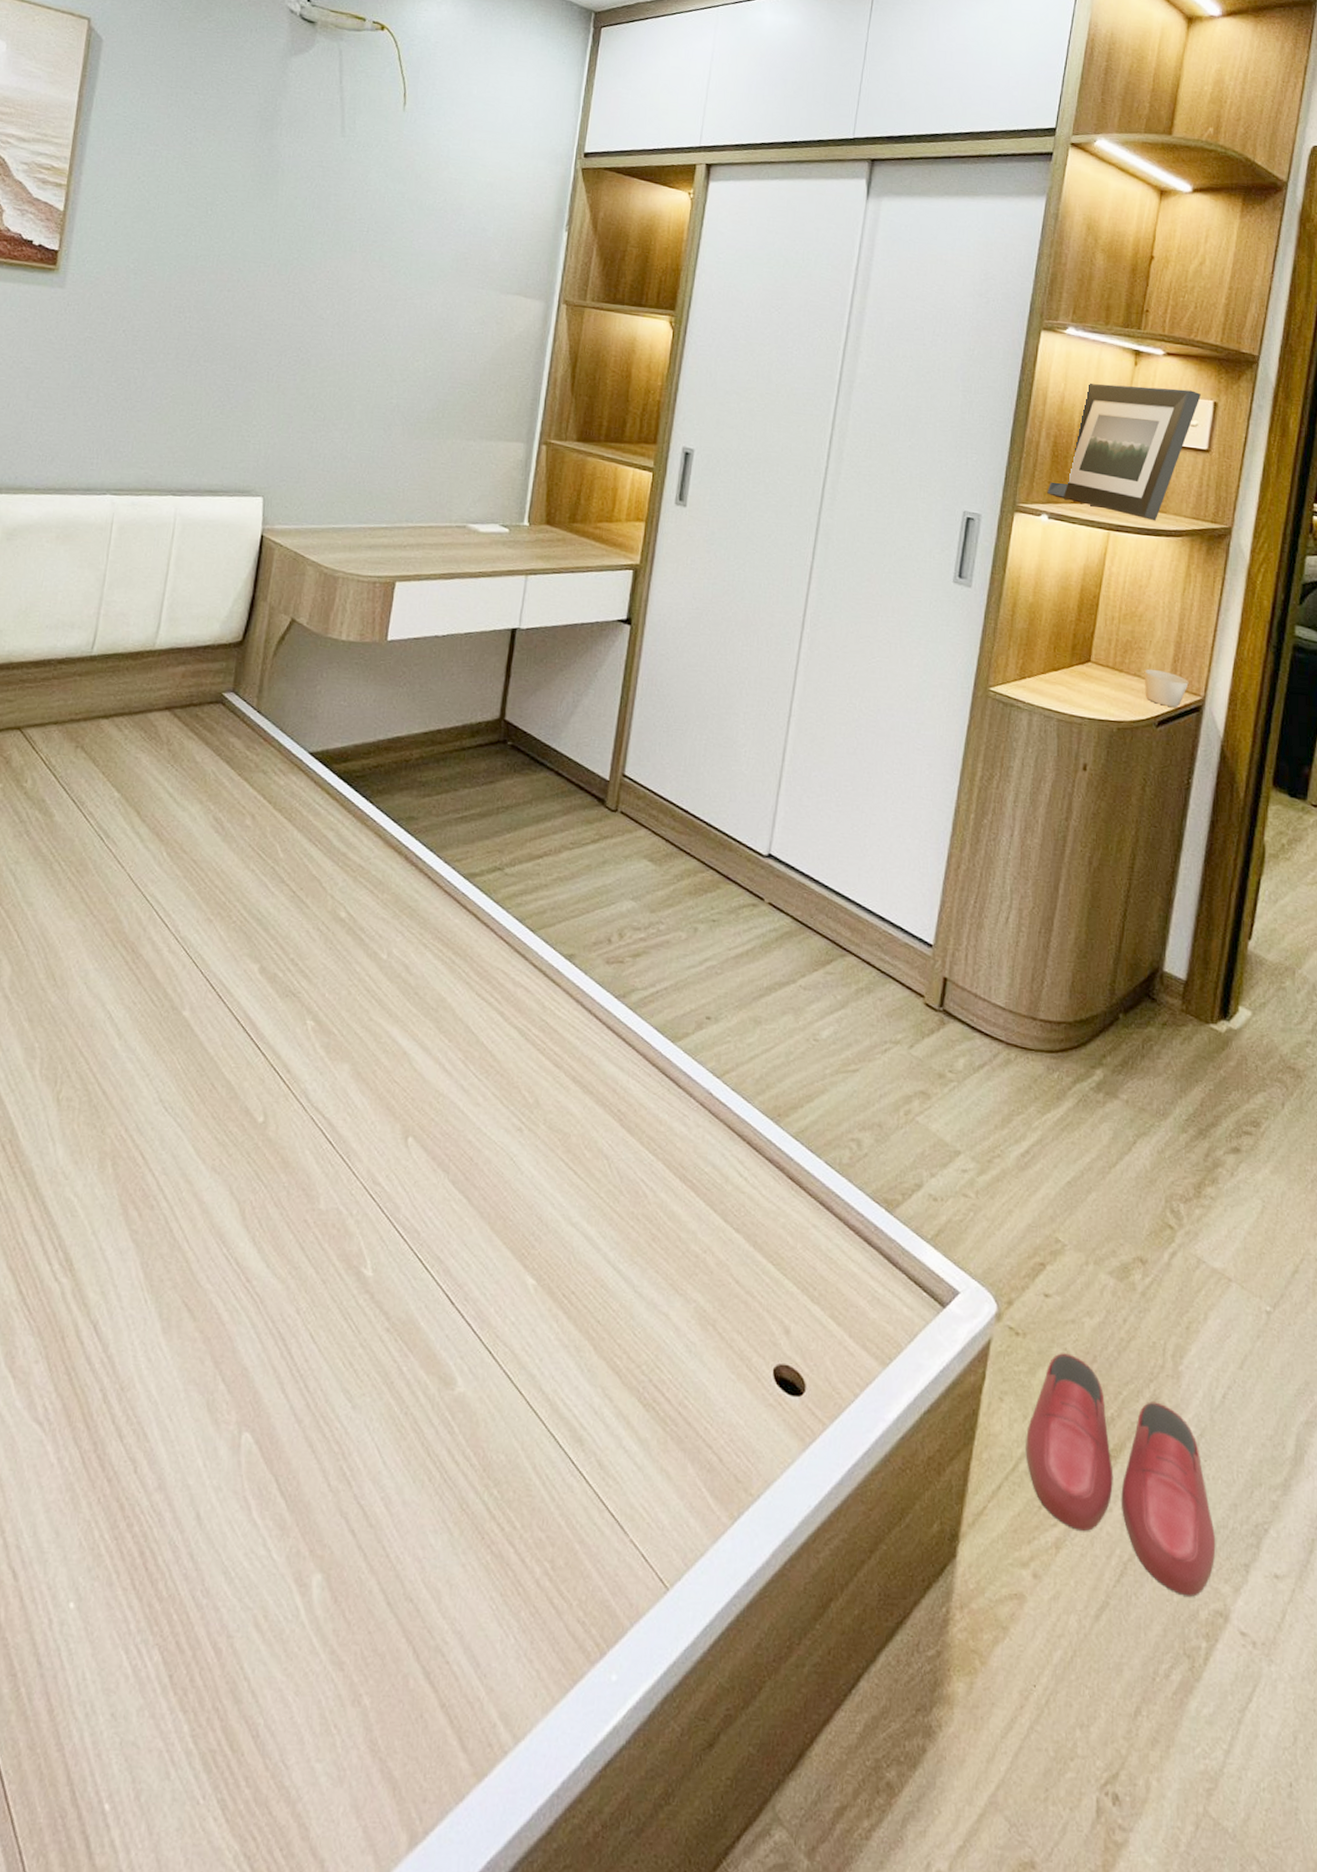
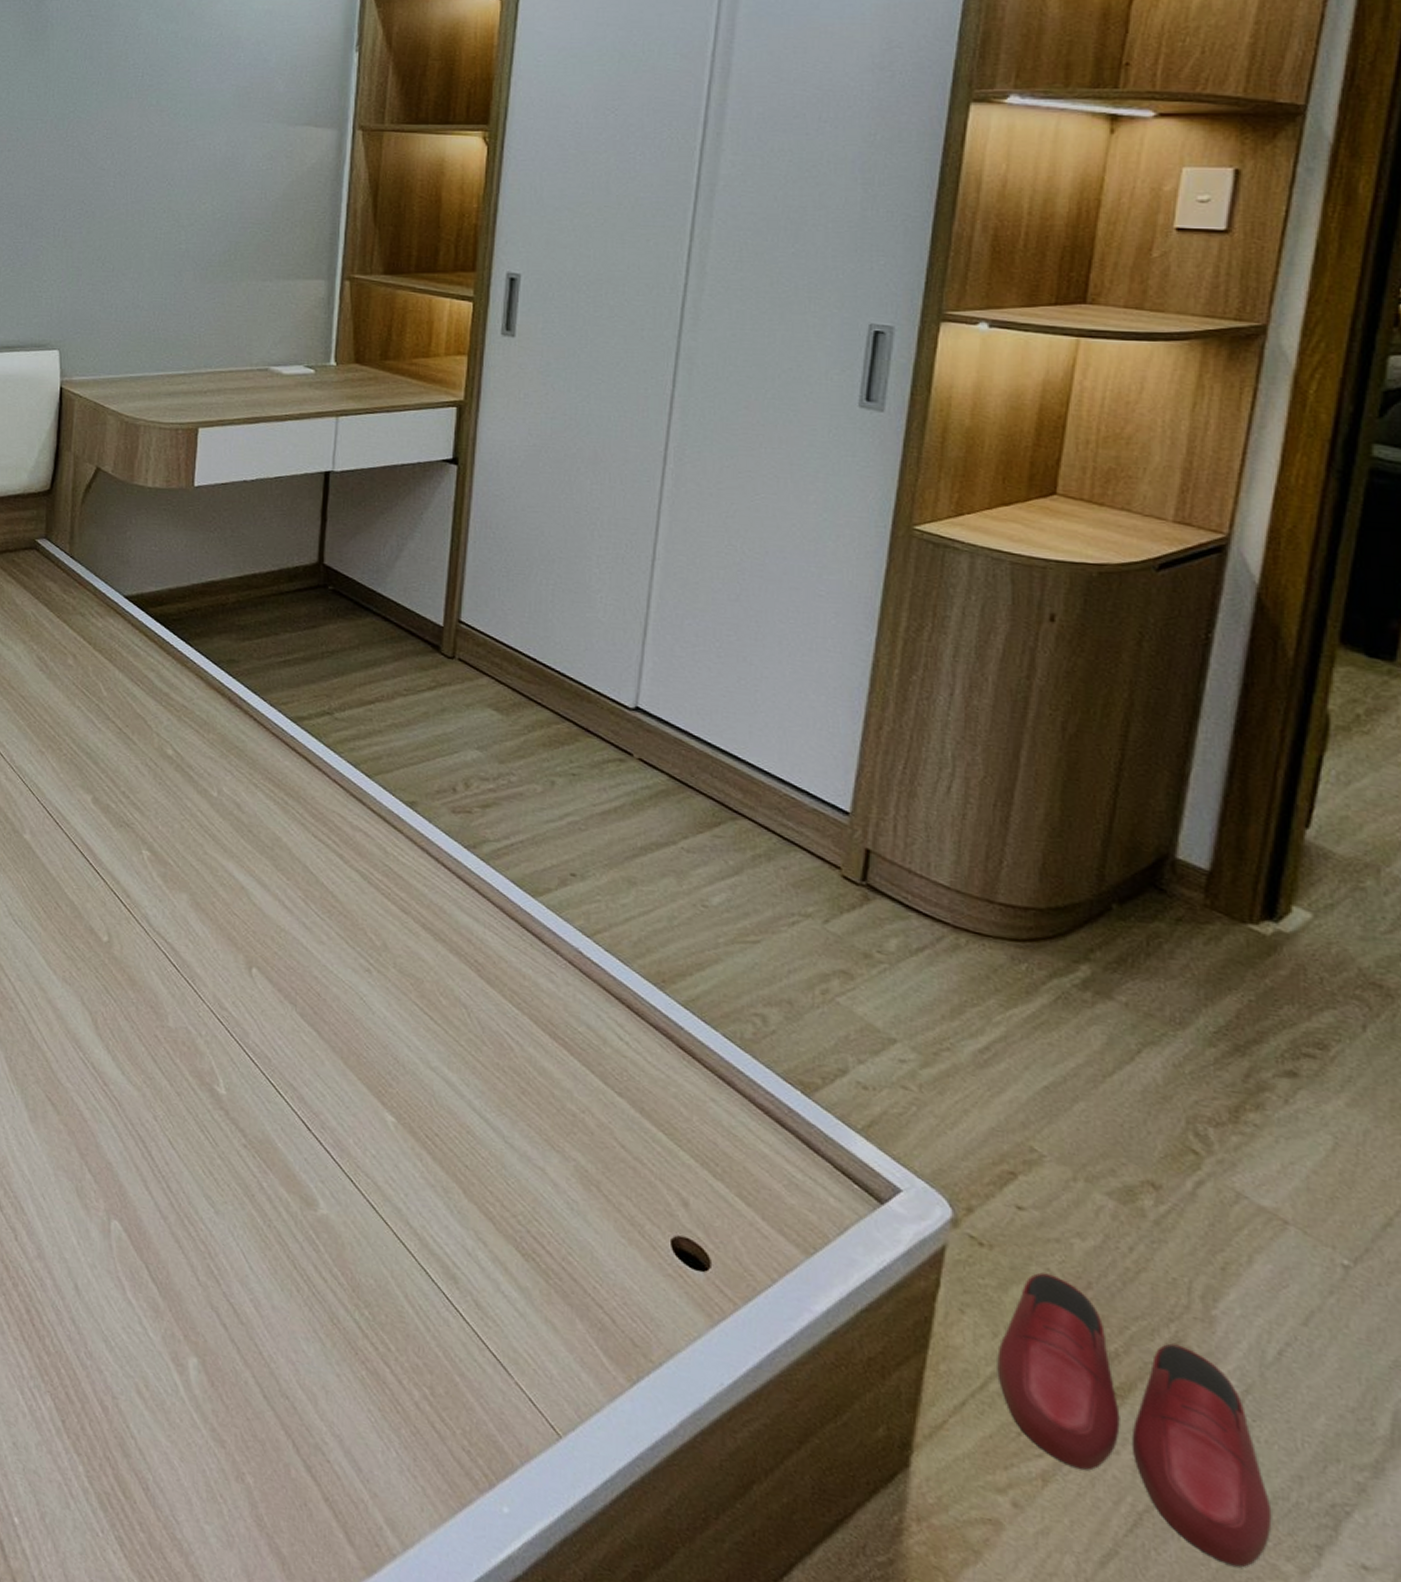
picture frame: present [1047,383,1201,521] -> none [986,157,1214,323]
candle: present [1144,668,1189,707] -> none [1136,501,1205,547]

